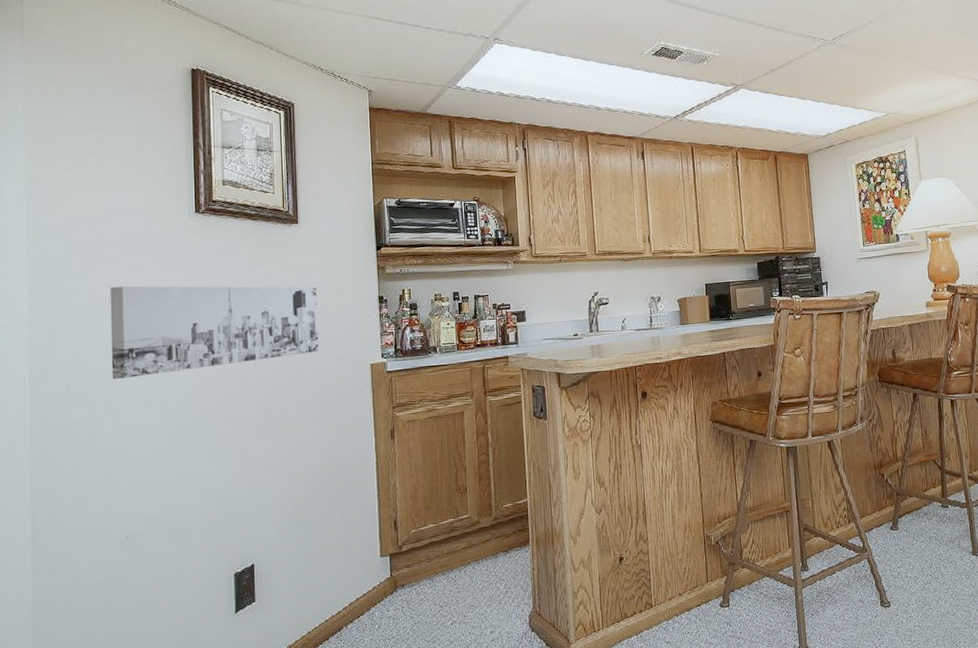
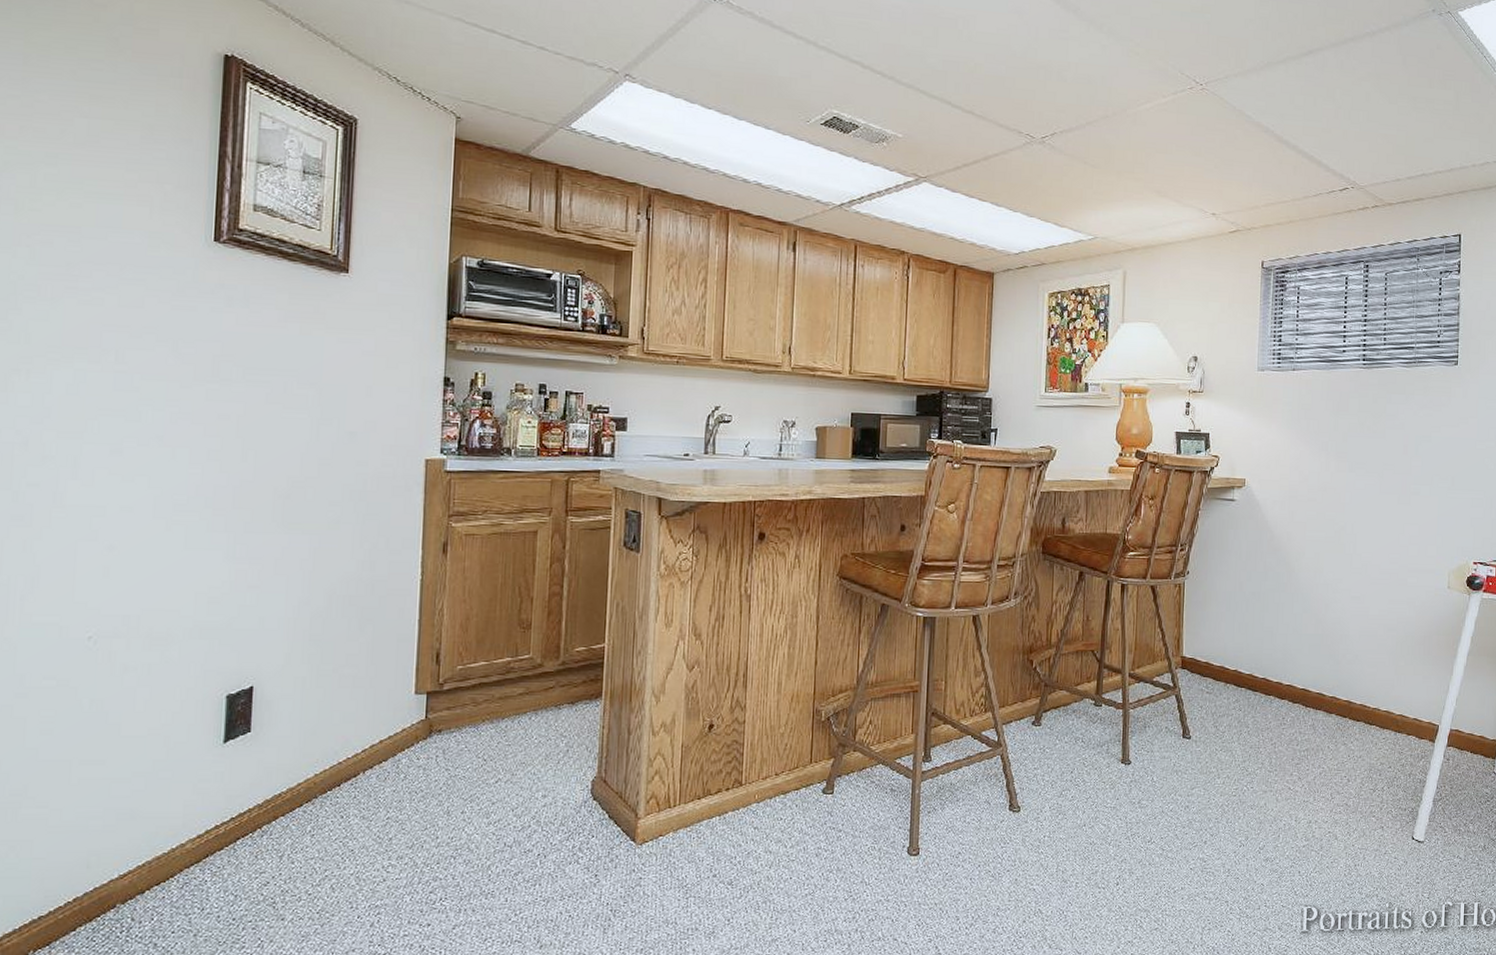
wall art: present [110,286,319,379] -> none [85,321,365,440]

